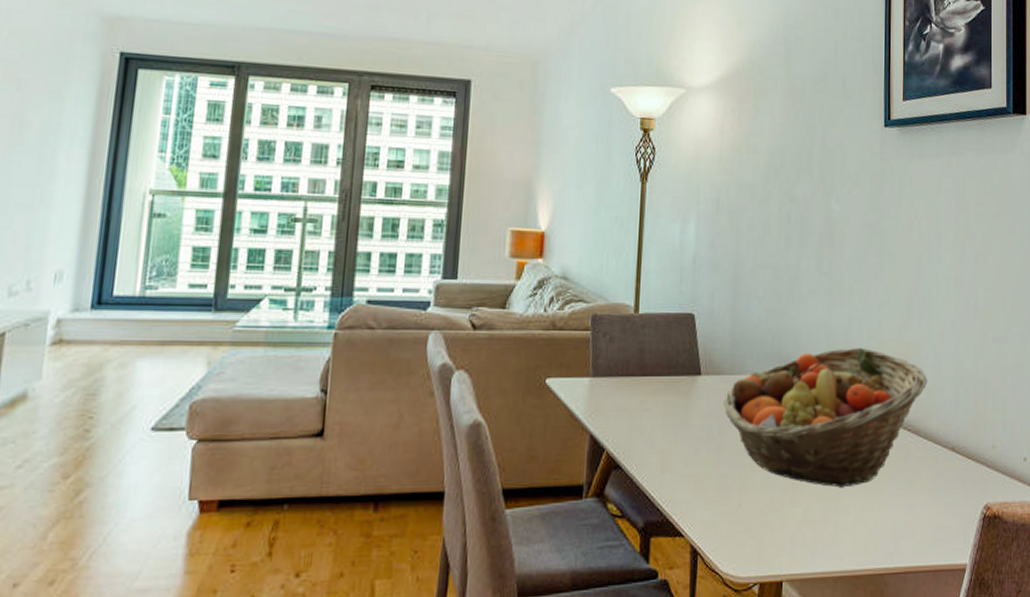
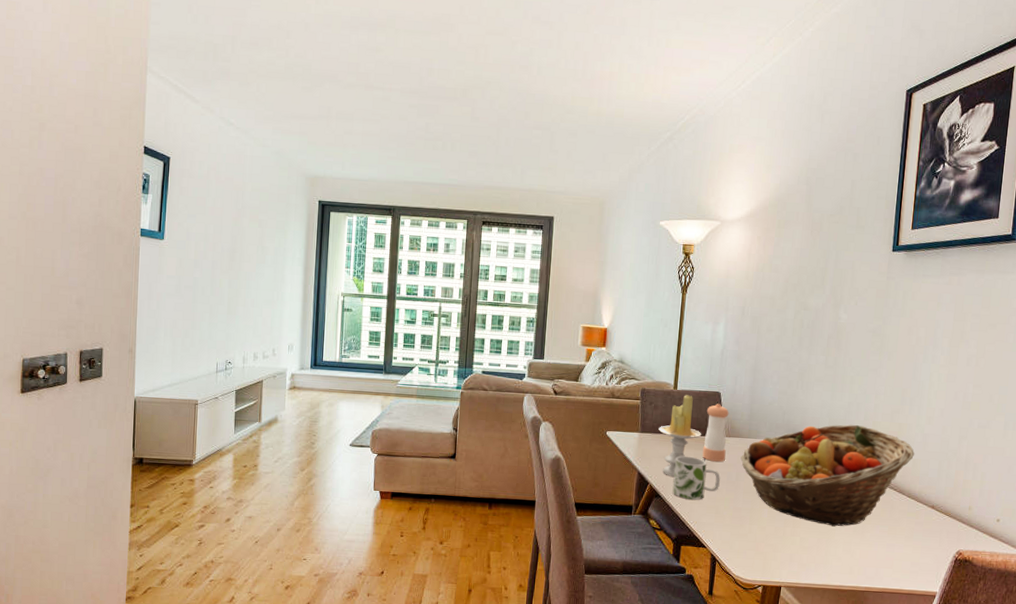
candle: none [616,320,673,437] -> present [658,395,702,477]
mug: none [636,406,699,468] -> present [672,456,720,500]
pepper shaker: none [674,330,706,410] -> present [702,404,729,462]

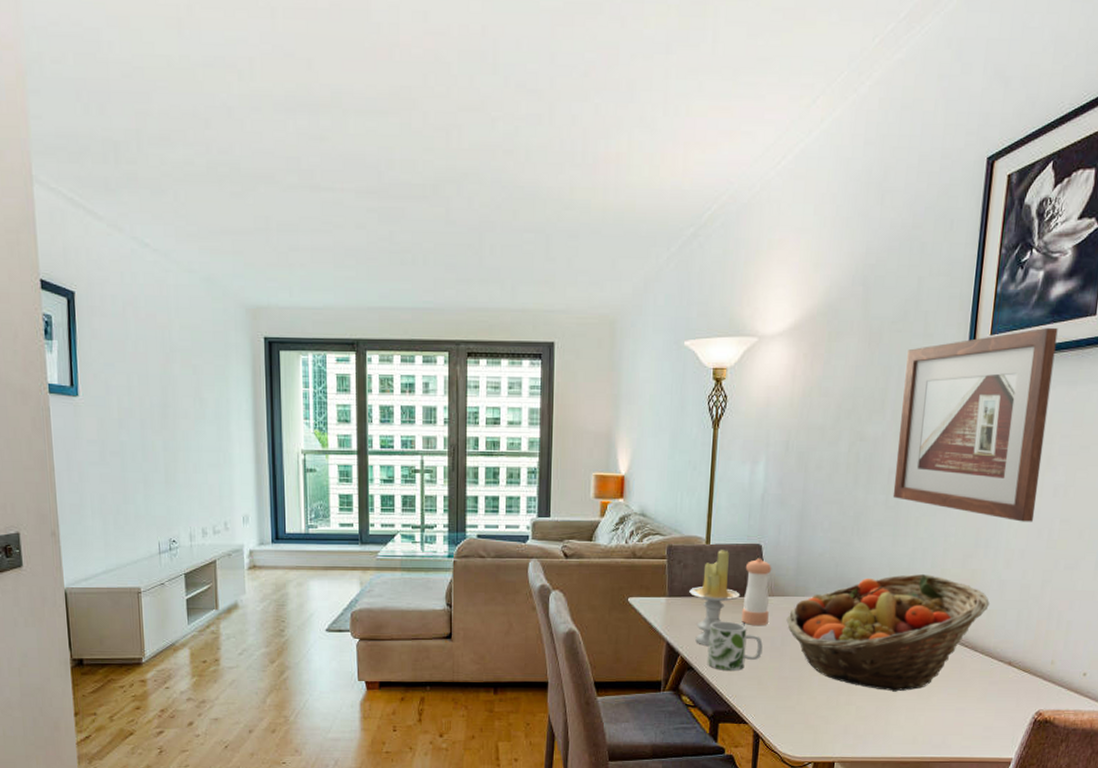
picture frame: none [831,225,967,386] -> present [892,327,1058,522]

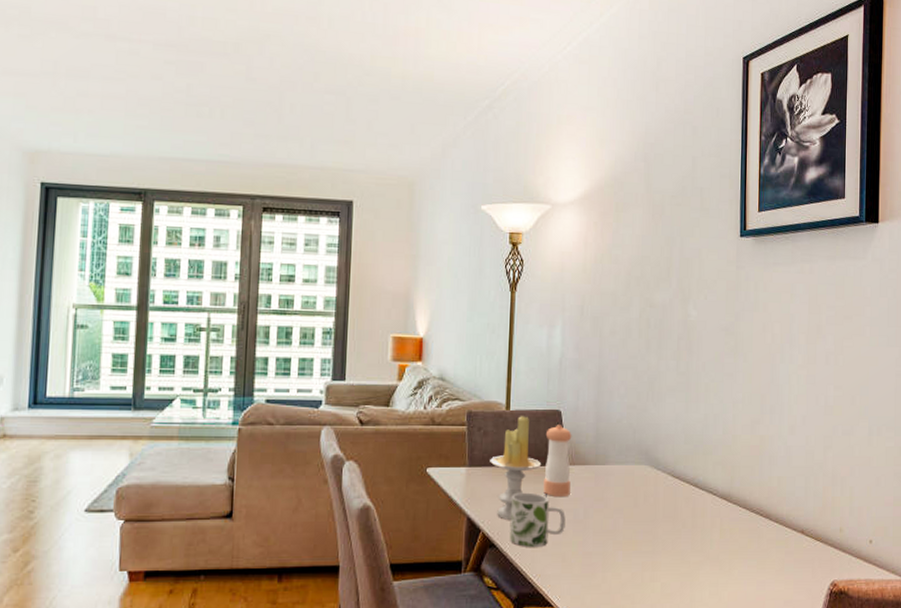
fruit basket: present [786,574,990,692] -> none [588,441,779,566]
picture frame: present [892,327,1058,522] -> none [683,207,815,389]

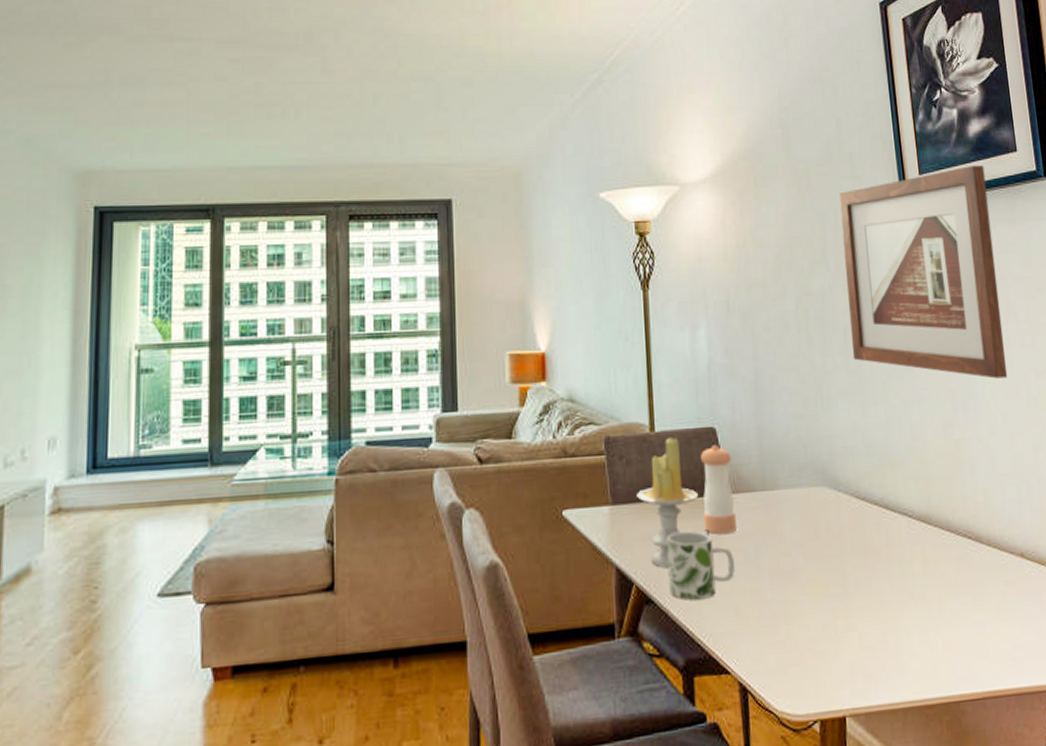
picture frame: none [683,207,815,389] -> present [839,165,1008,379]

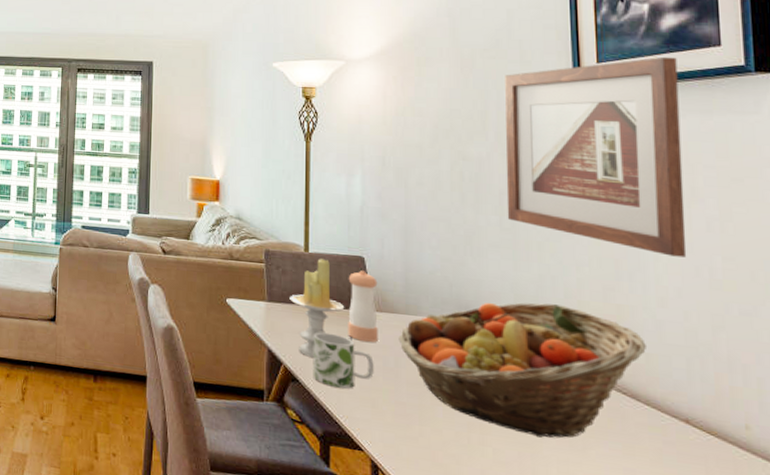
fruit basket: none [757,450,984,608] -> present [398,302,646,438]

